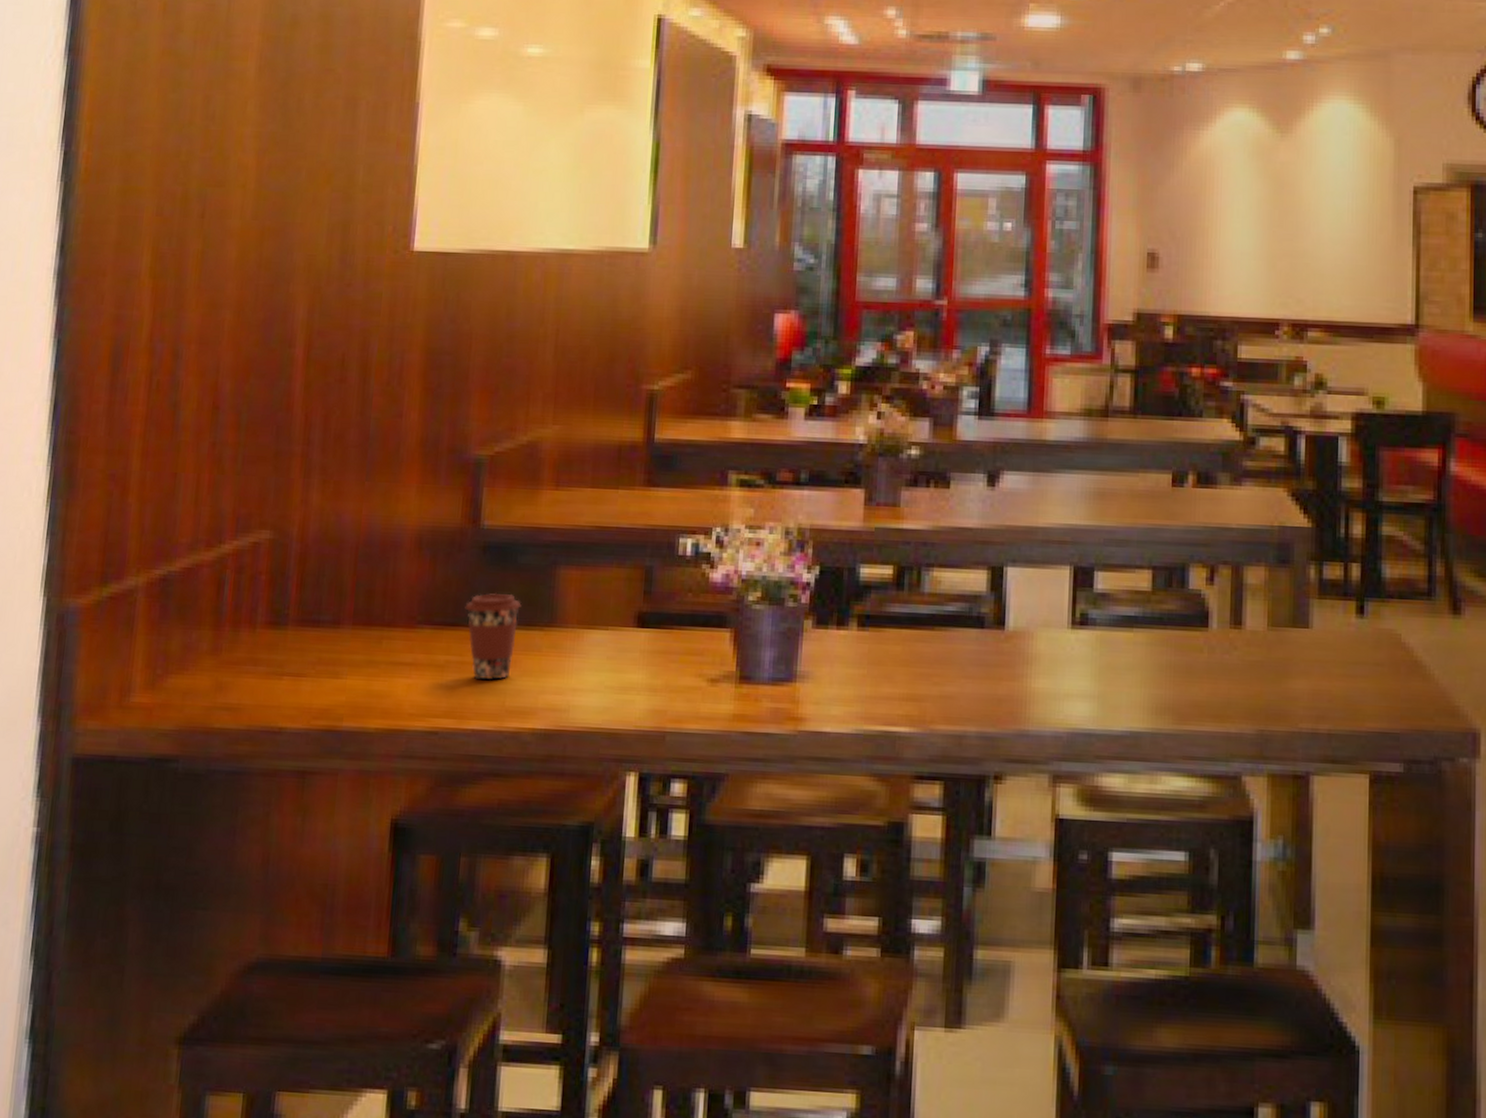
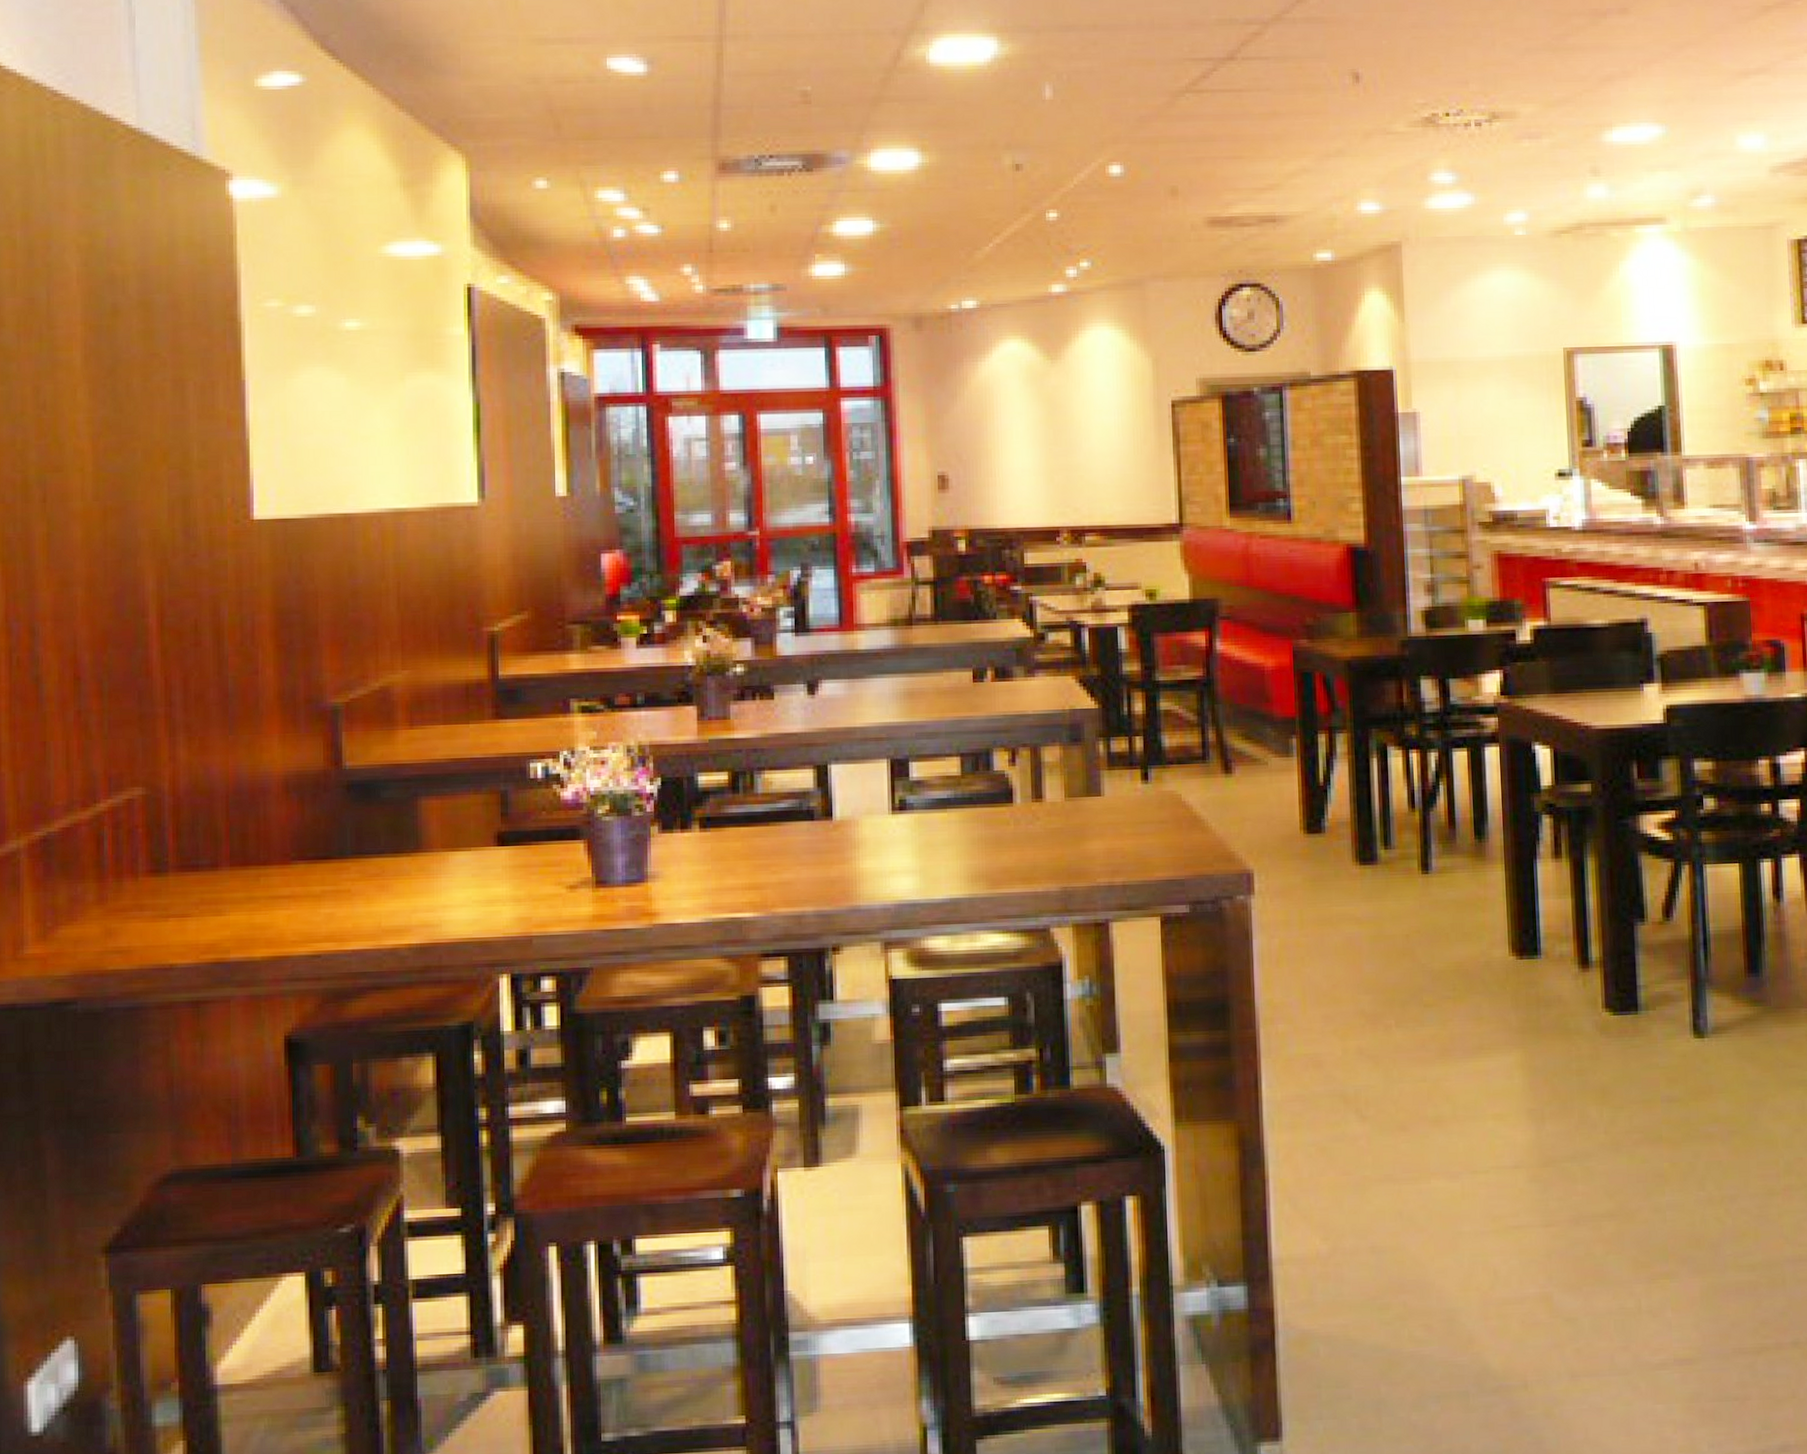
coffee cup: present [465,592,521,681] -> none [335,826,388,905]

